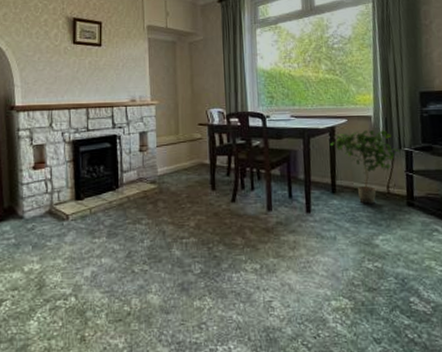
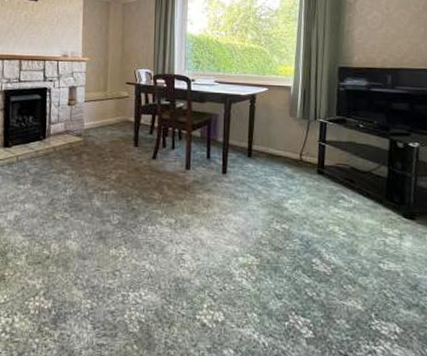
potted plant: present [329,130,401,205] -> none [249,100,316,171]

